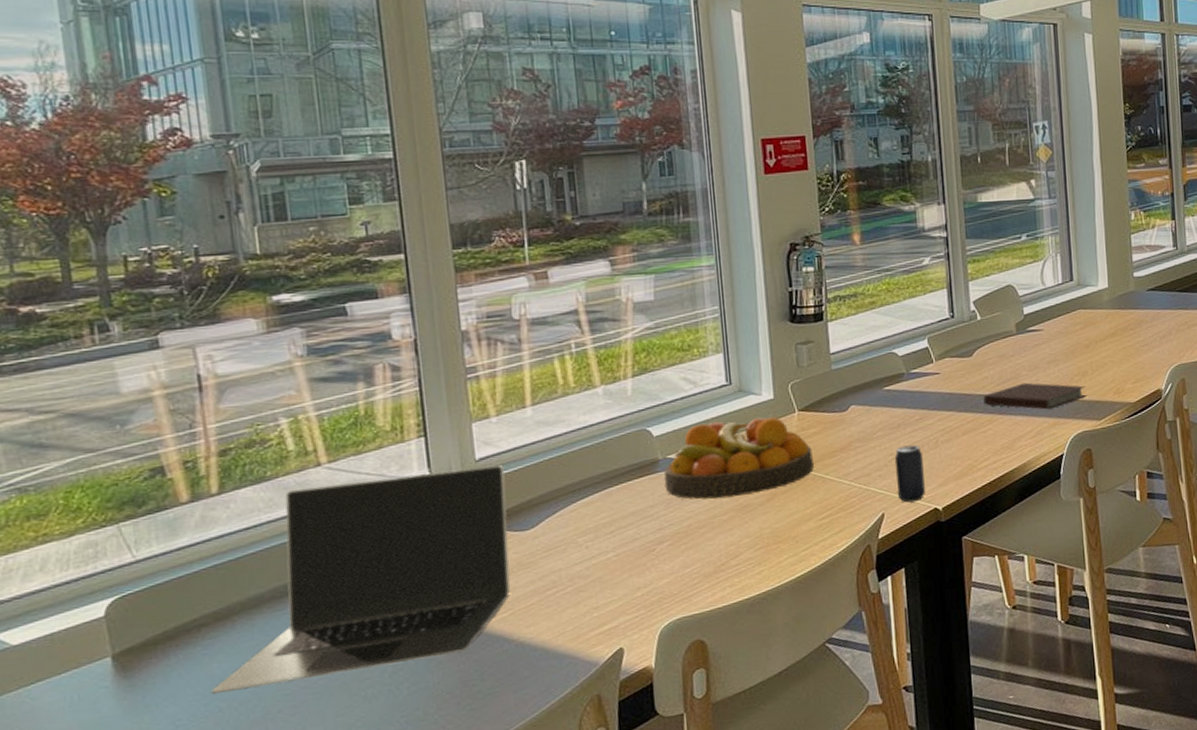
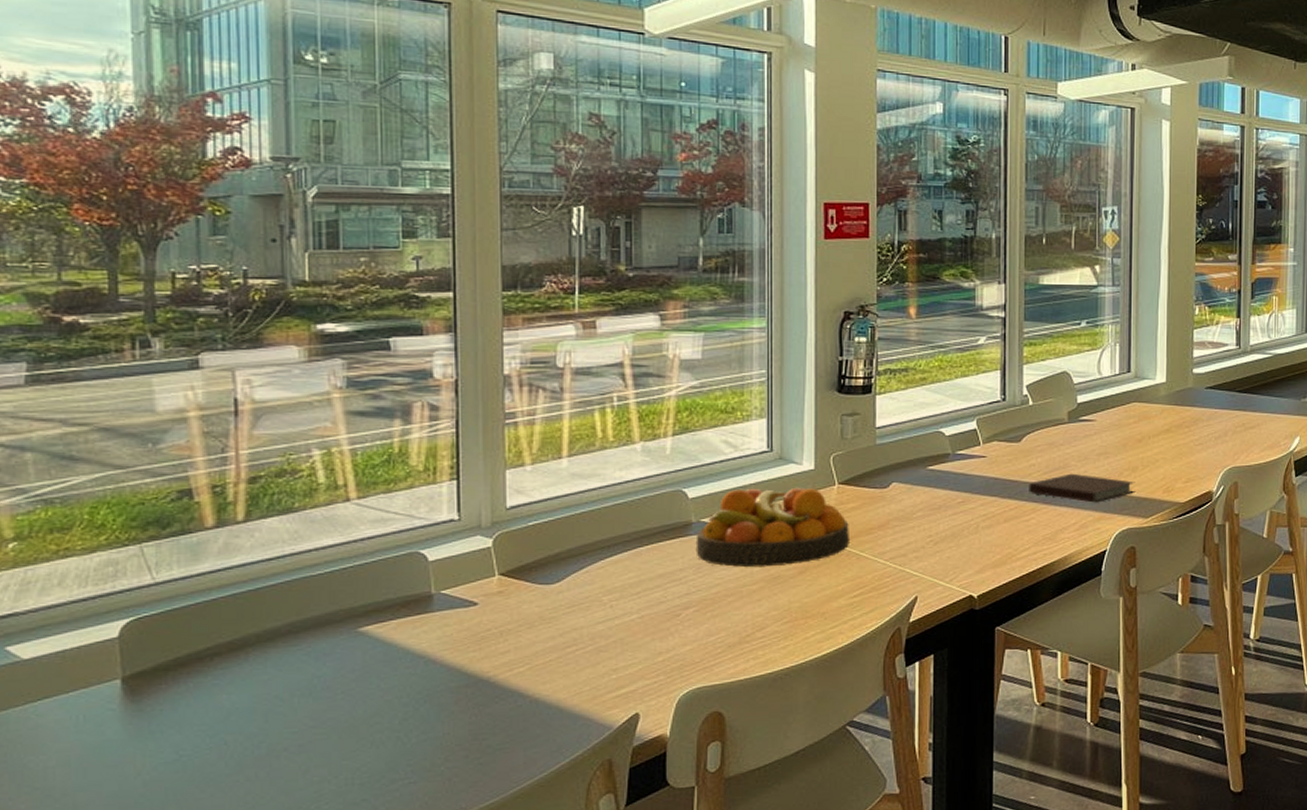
laptop: present [211,465,511,695] -> none [218,515,534,727]
beverage can: present [894,444,925,503] -> none [932,528,961,587]

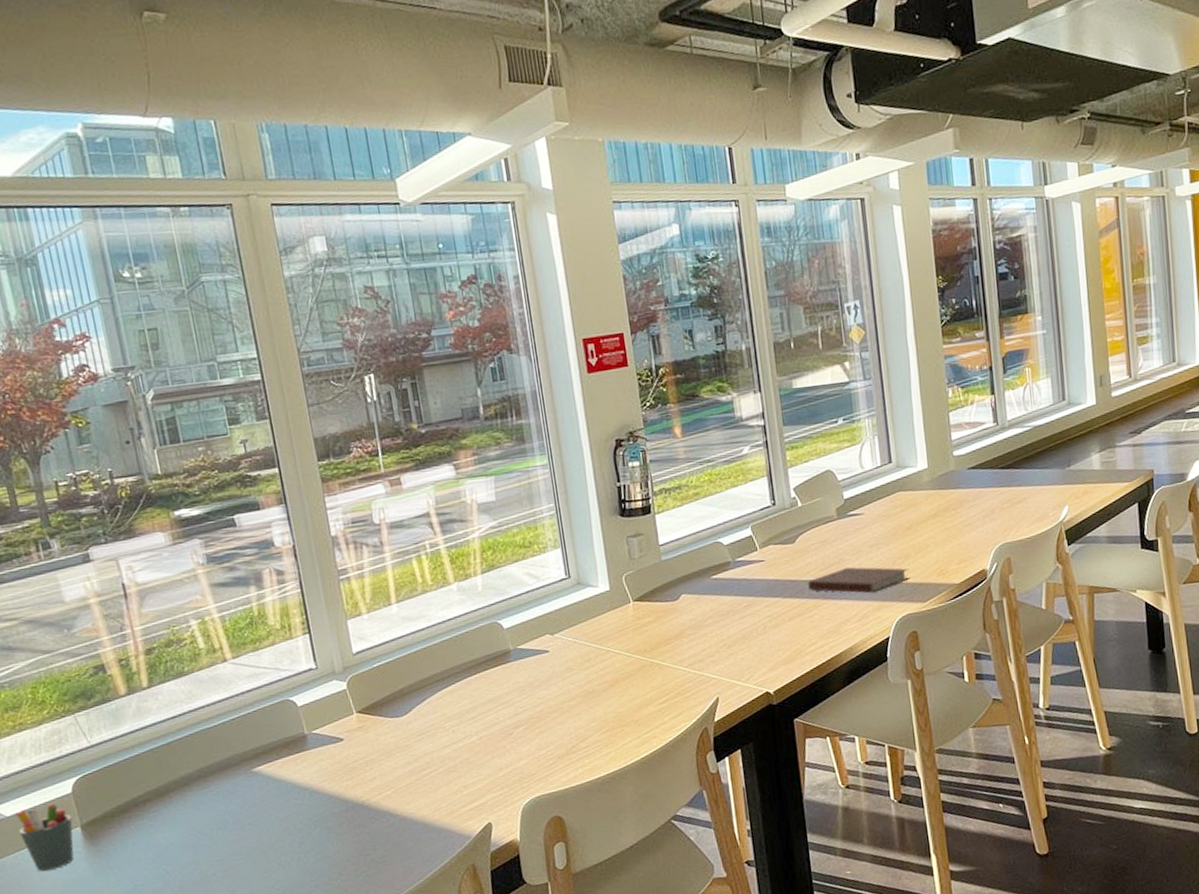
pen holder: none [36,650,112,731] -> present [15,804,75,872]
fruit bowl: present [695,487,849,568] -> none [516,608,651,687]

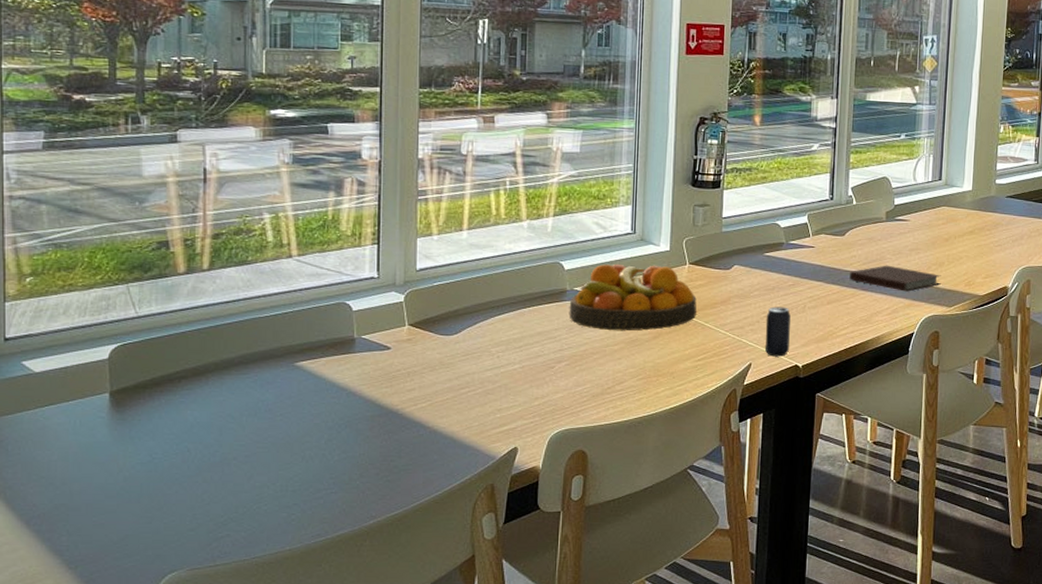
pen holder: present [15,804,75,872] -> none [45,368,102,432]
fruit bowl: none [516,608,651,687] -> present [569,263,697,331]
beverage can: none [725,631,757,687] -> present [765,306,791,357]

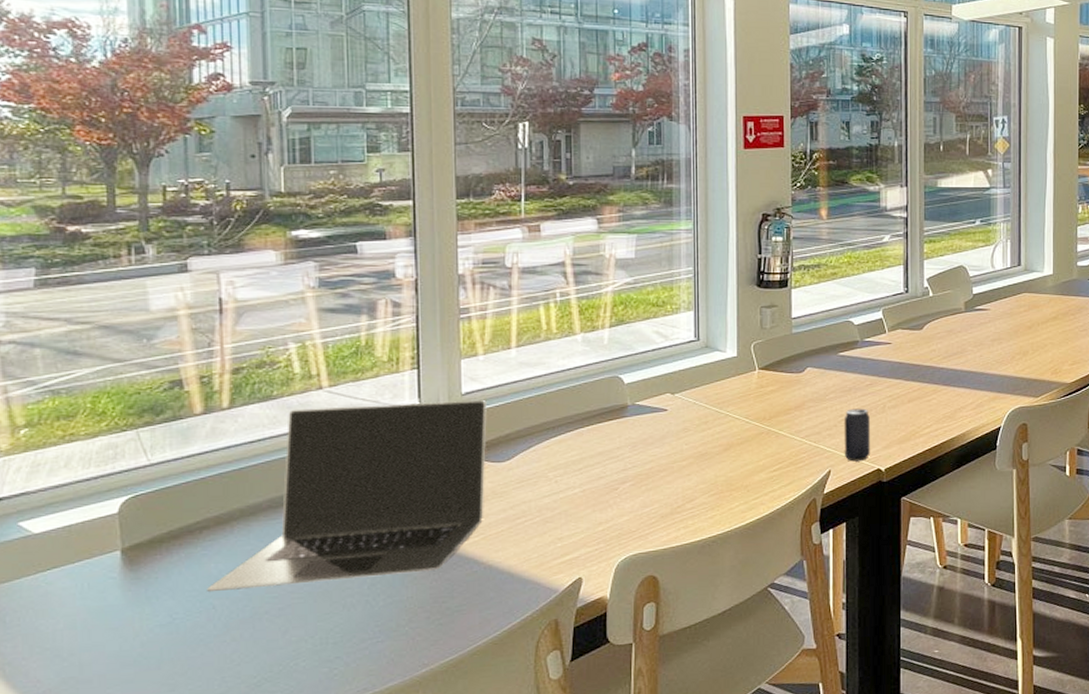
laptop: none [183,274,438,437] -> present [207,400,487,593]
fruit bowl: present [569,263,697,331] -> none [631,372,769,446]
notebook: present [849,265,941,292] -> none [930,357,1026,384]

